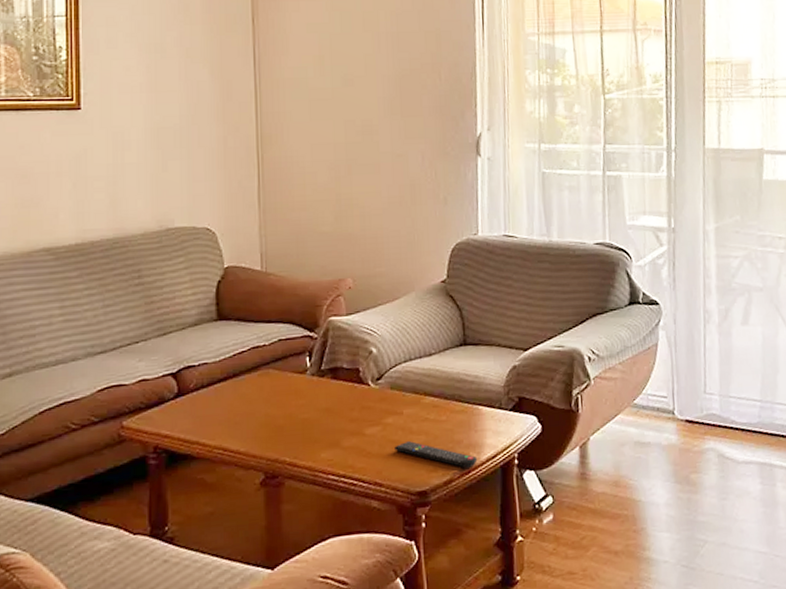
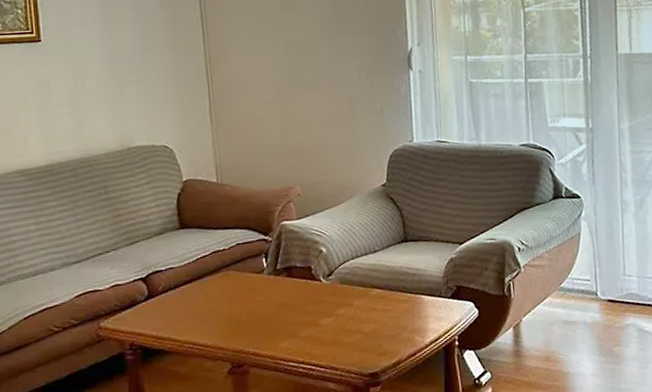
remote control: present [394,441,478,468] -> none [347,329,422,351]

